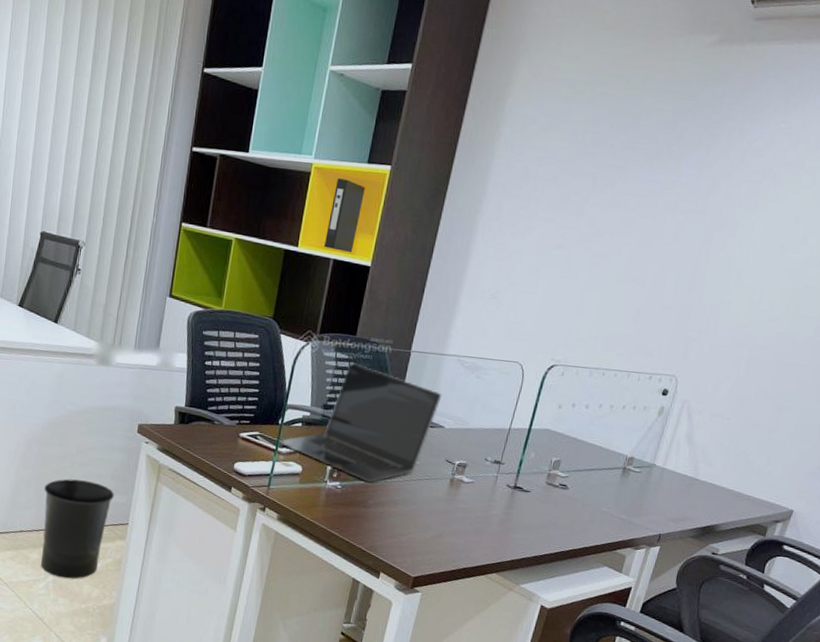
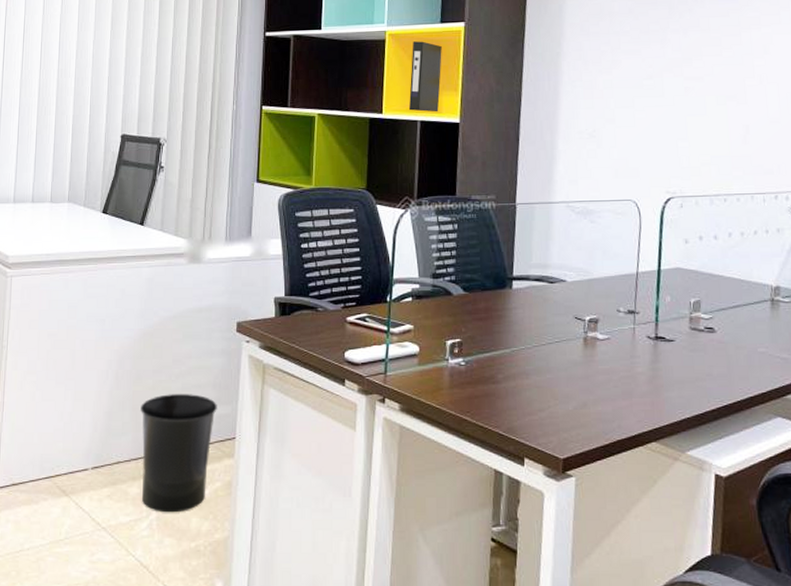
laptop: present [278,363,442,482] -> none [389,225,557,354]

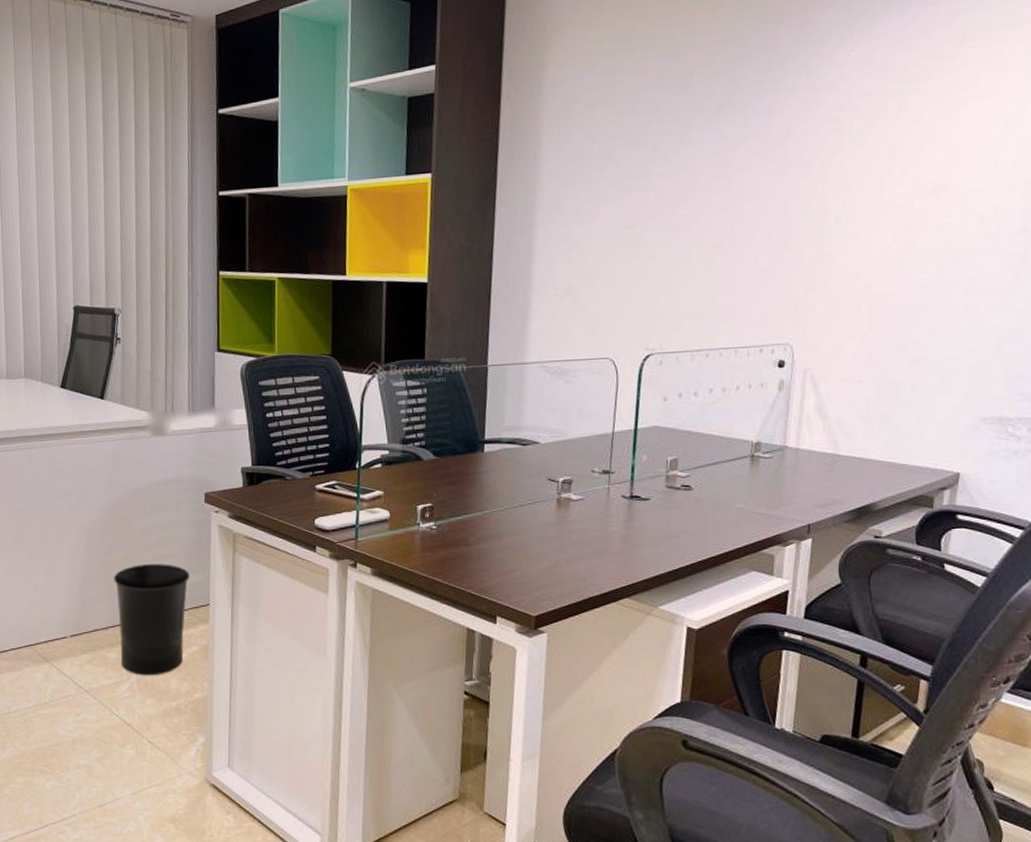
binder: present [408,41,442,113] -> none [373,195,408,272]

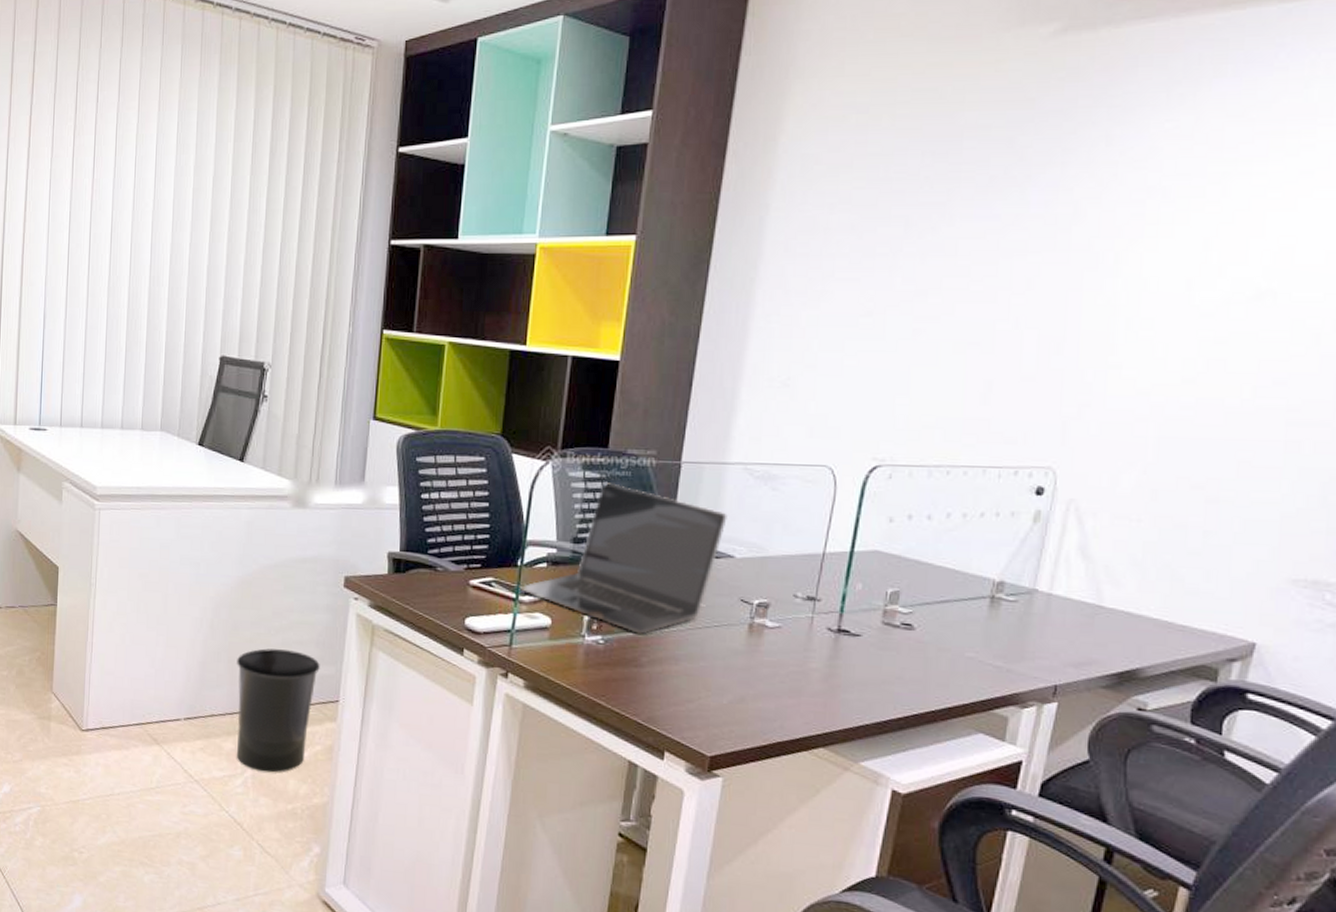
laptop: none [359,389,531,517] -> present [519,483,727,634]

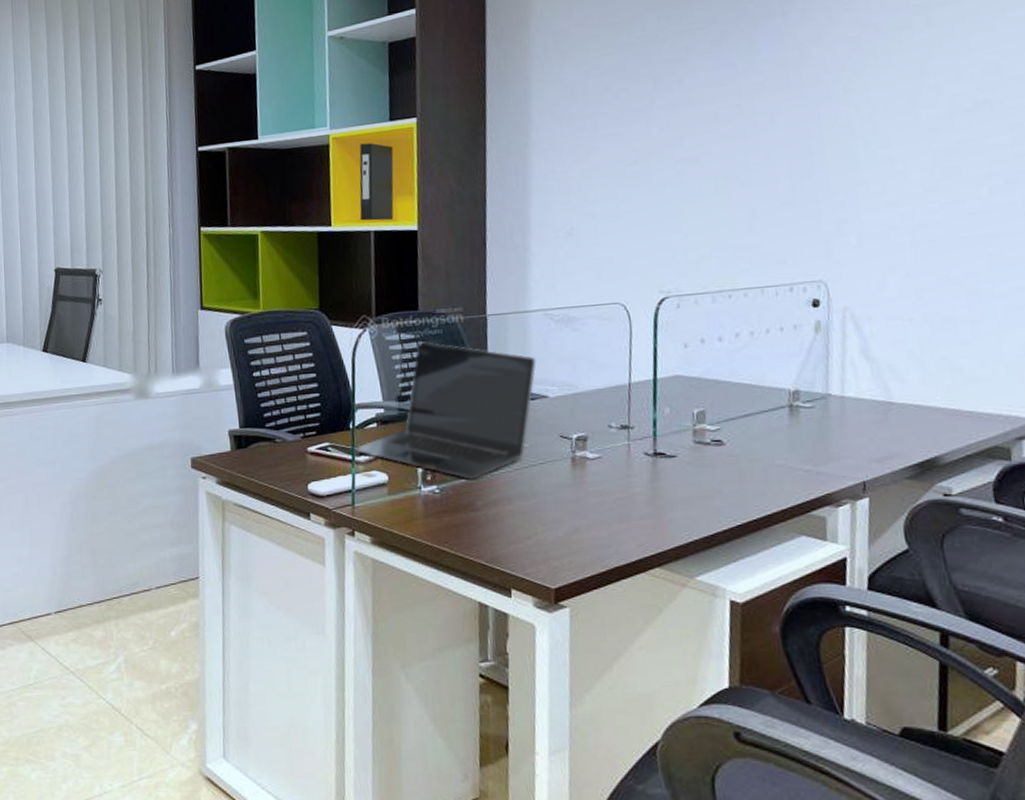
waste bin: present [236,648,320,772] -> none [99,534,178,654]
binder: none [558,257,605,347] -> present [359,142,394,221]

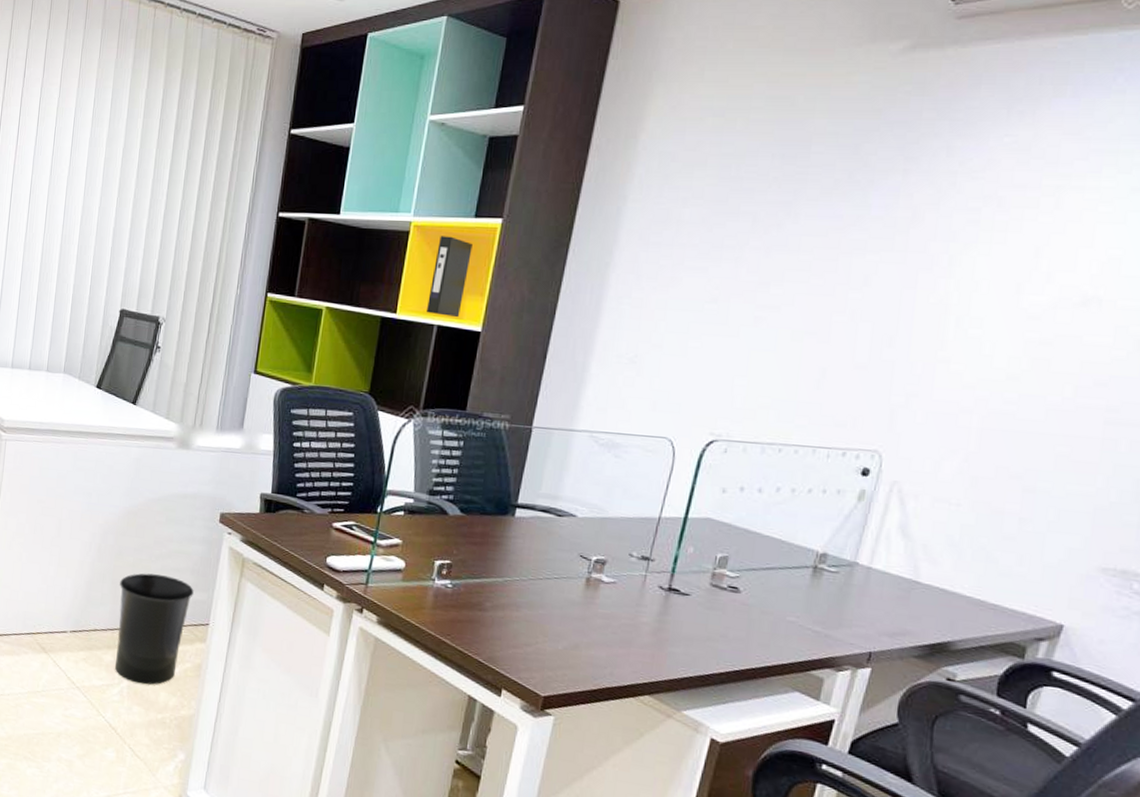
waste bin: none [99,534,178,654] -> present [114,573,194,685]
laptop: present [354,342,537,479] -> none [377,441,572,581]

